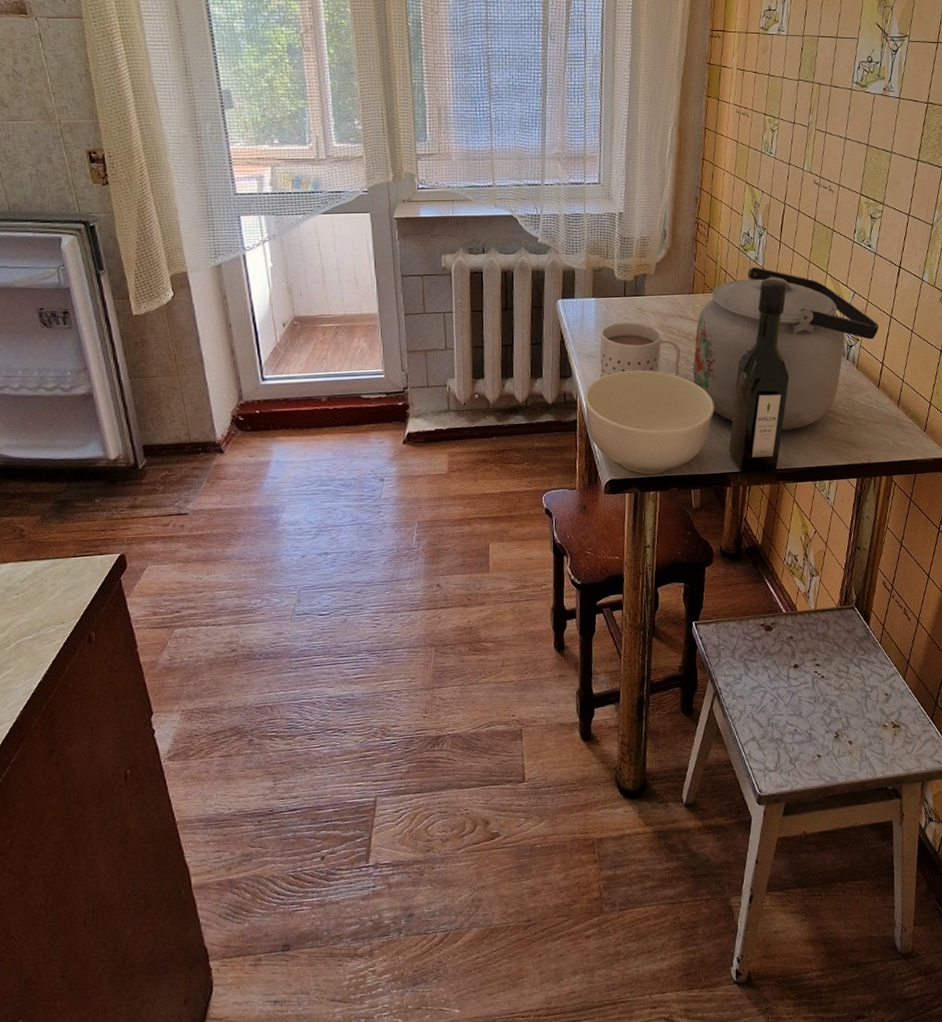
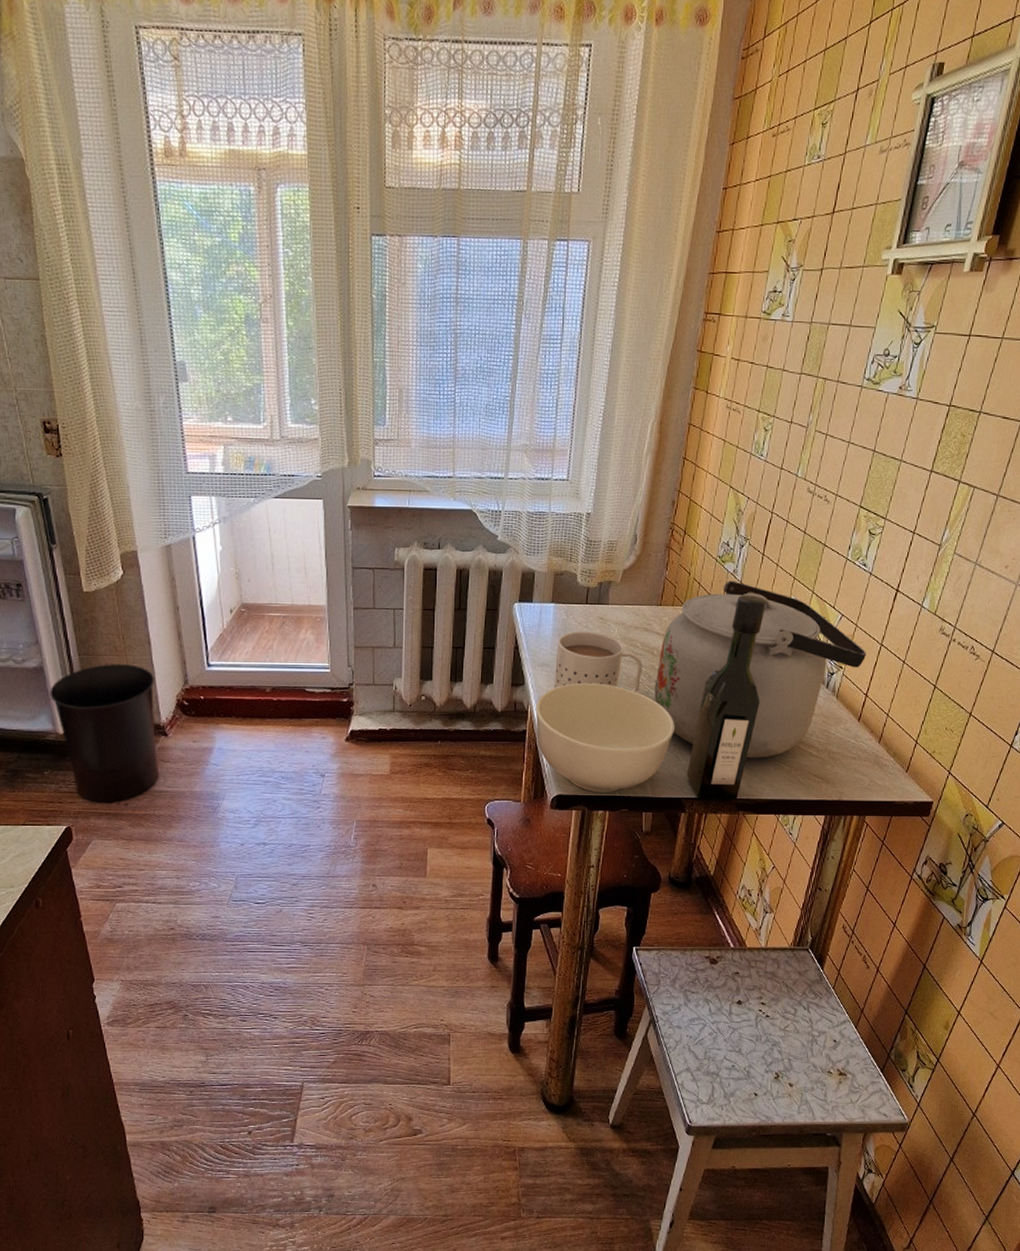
waste bin: none [100,384,215,527] -> present [50,664,158,803]

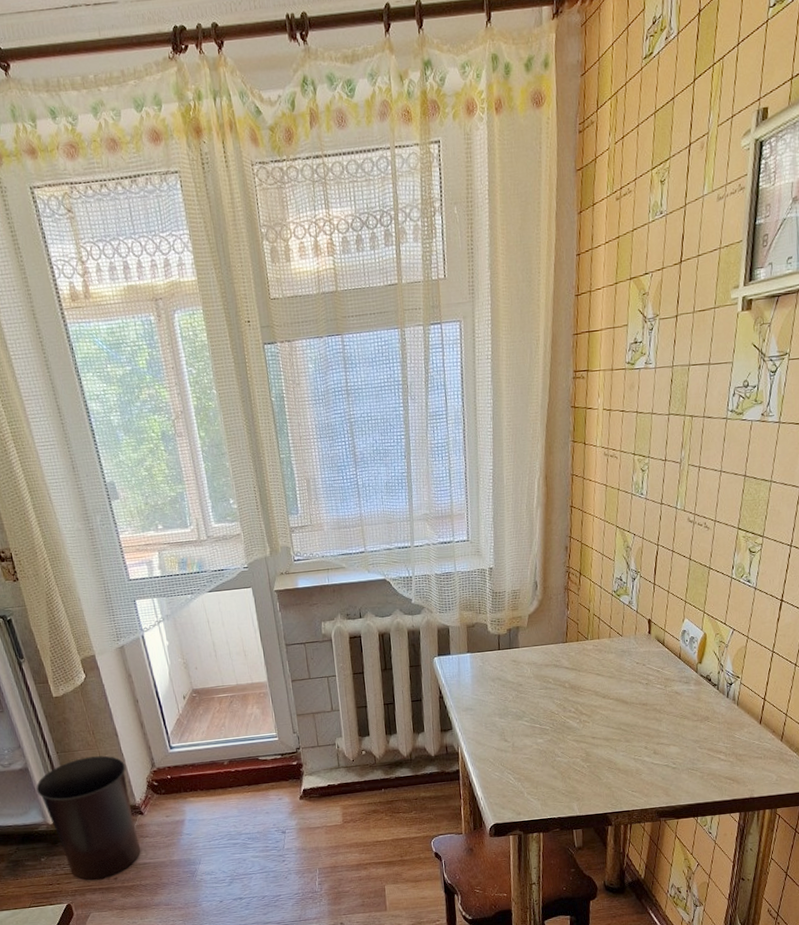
bowl: present [535,682,676,793] -> none [464,719,594,818]
mug: present [553,631,643,693] -> none [477,674,557,730]
kettle: present [654,581,867,759] -> none [570,611,761,770]
bottle: present [686,595,766,801] -> none [608,622,668,812]

